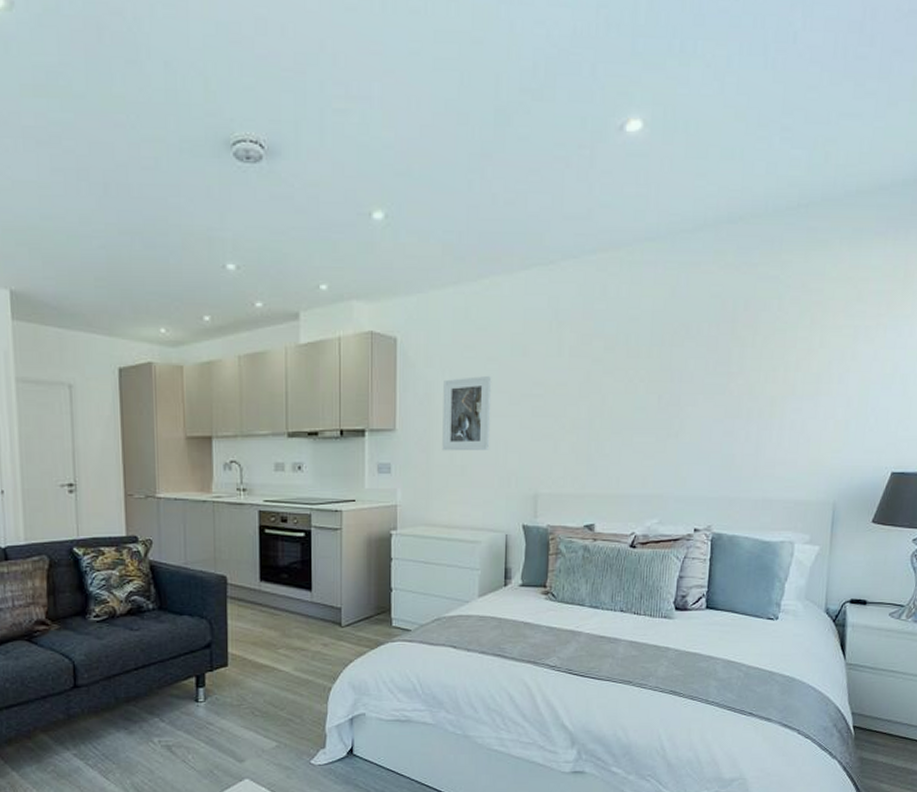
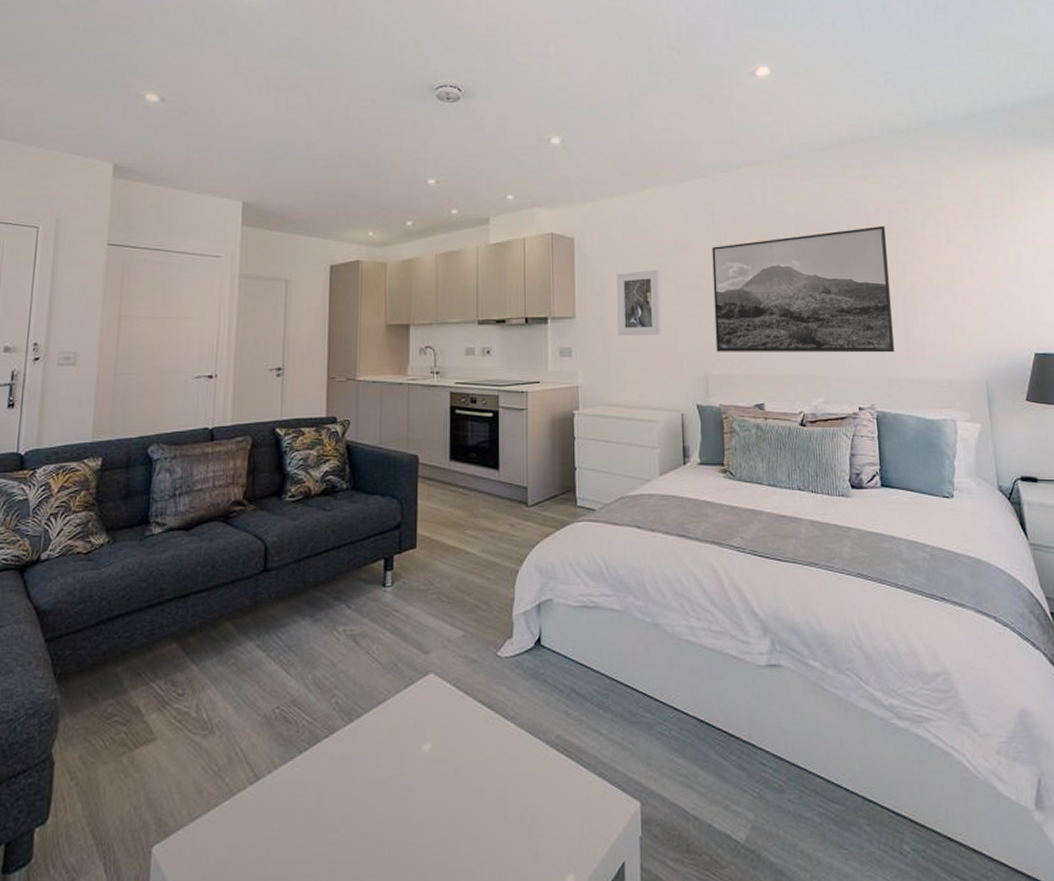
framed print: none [548,325,753,471] -> present [712,225,894,353]

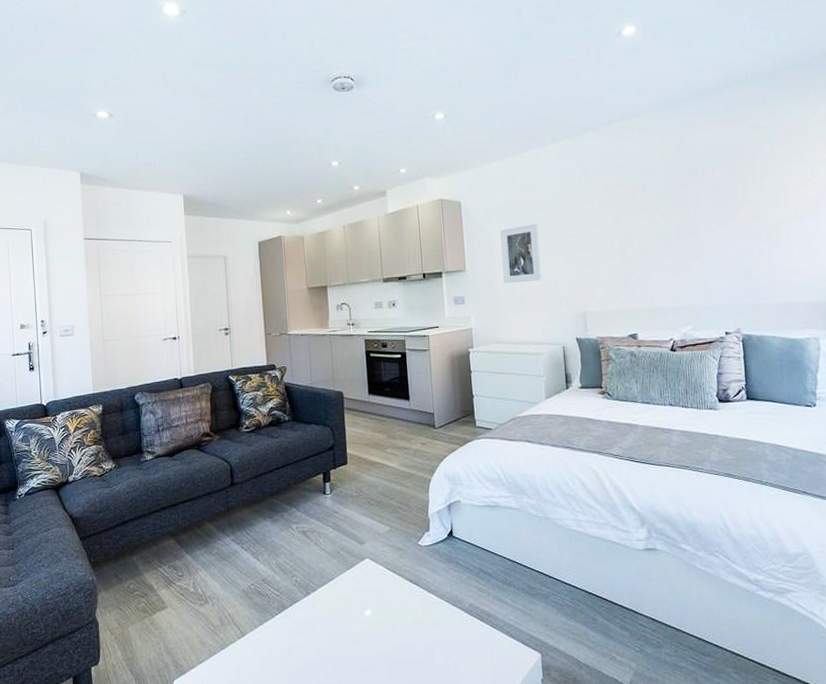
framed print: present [712,225,894,353] -> none [585,165,759,292]

